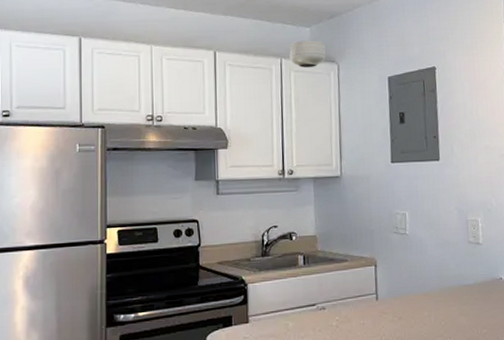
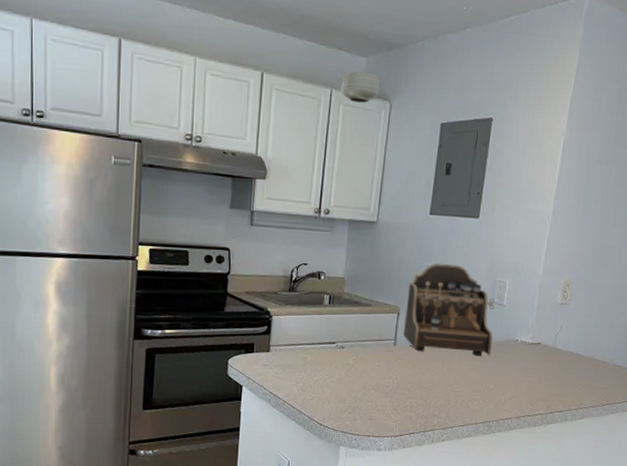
spice rack: none [382,208,477,302] -> present [402,263,495,356]

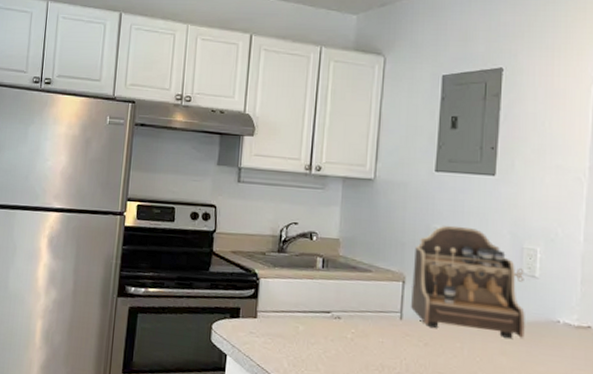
bowl: present [341,71,382,103] -> none [331,28,374,58]

